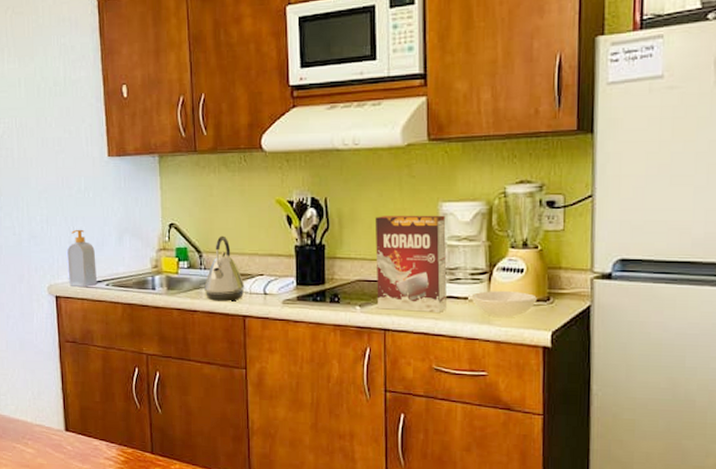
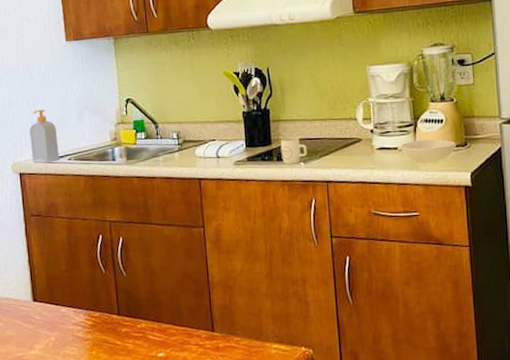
kettle: present [204,235,245,302] -> none [161,107,199,168]
mug: none [335,277,365,308] -> present [280,137,308,165]
cereal box: present [375,215,447,314] -> none [312,77,380,164]

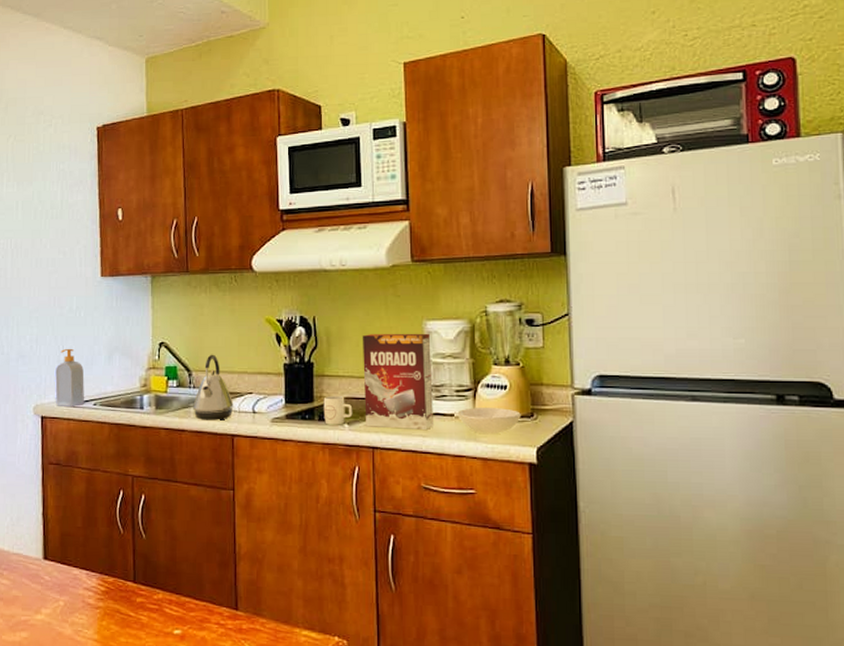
kettle: none [161,107,199,168] -> present [193,354,234,421]
cereal box: none [312,77,380,164] -> present [362,333,433,431]

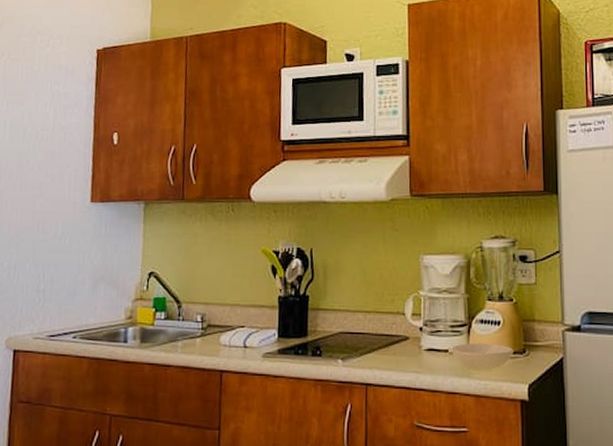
soap bottle: present [55,348,84,408] -> none [31,276,65,341]
kettle: present [193,354,234,421] -> none [181,285,224,356]
mug: present [323,395,353,426] -> none [317,329,347,362]
cereal box: present [362,333,433,431] -> none [359,267,428,367]

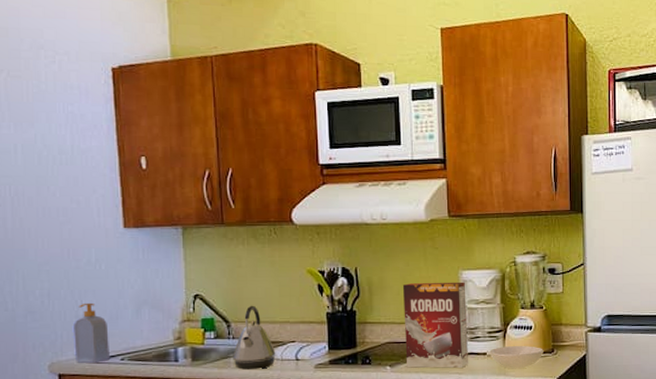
soap bottle: none [31,276,65,341] -> present [73,302,109,364]
kettle: none [181,285,224,356] -> present [233,305,276,371]
cereal box: none [359,267,428,367] -> present [402,282,468,369]

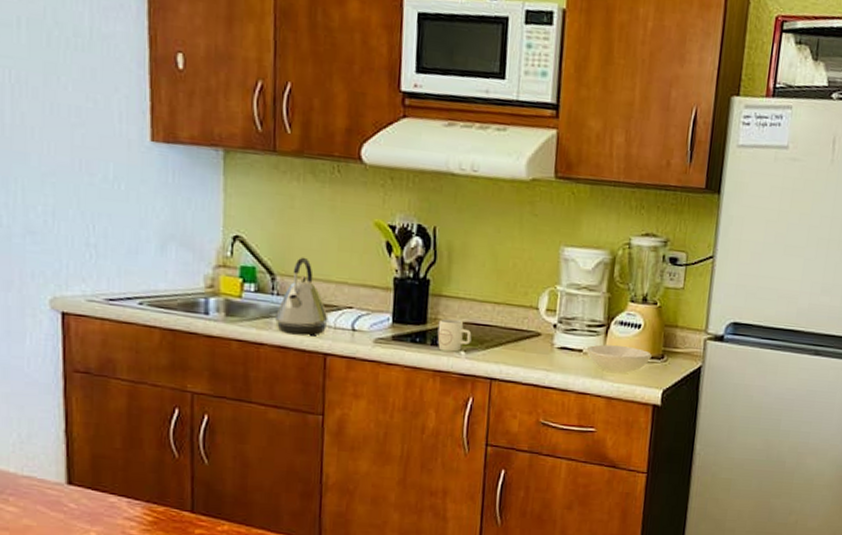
soap bottle: present [73,302,109,364] -> none [82,228,126,305]
mug: none [366,340,394,369] -> present [437,318,472,353]
cereal box: present [402,282,468,369] -> none [485,254,566,365]

